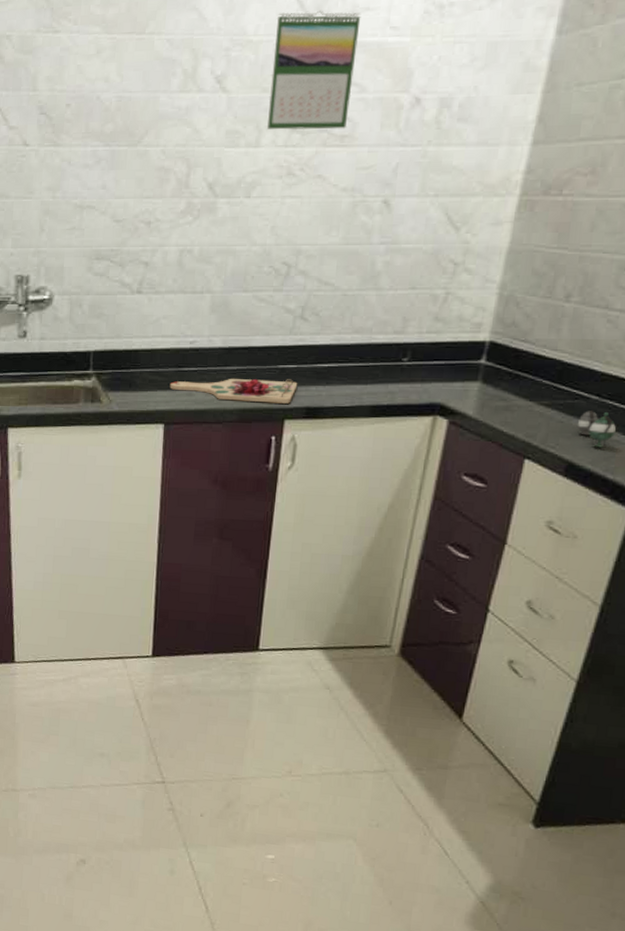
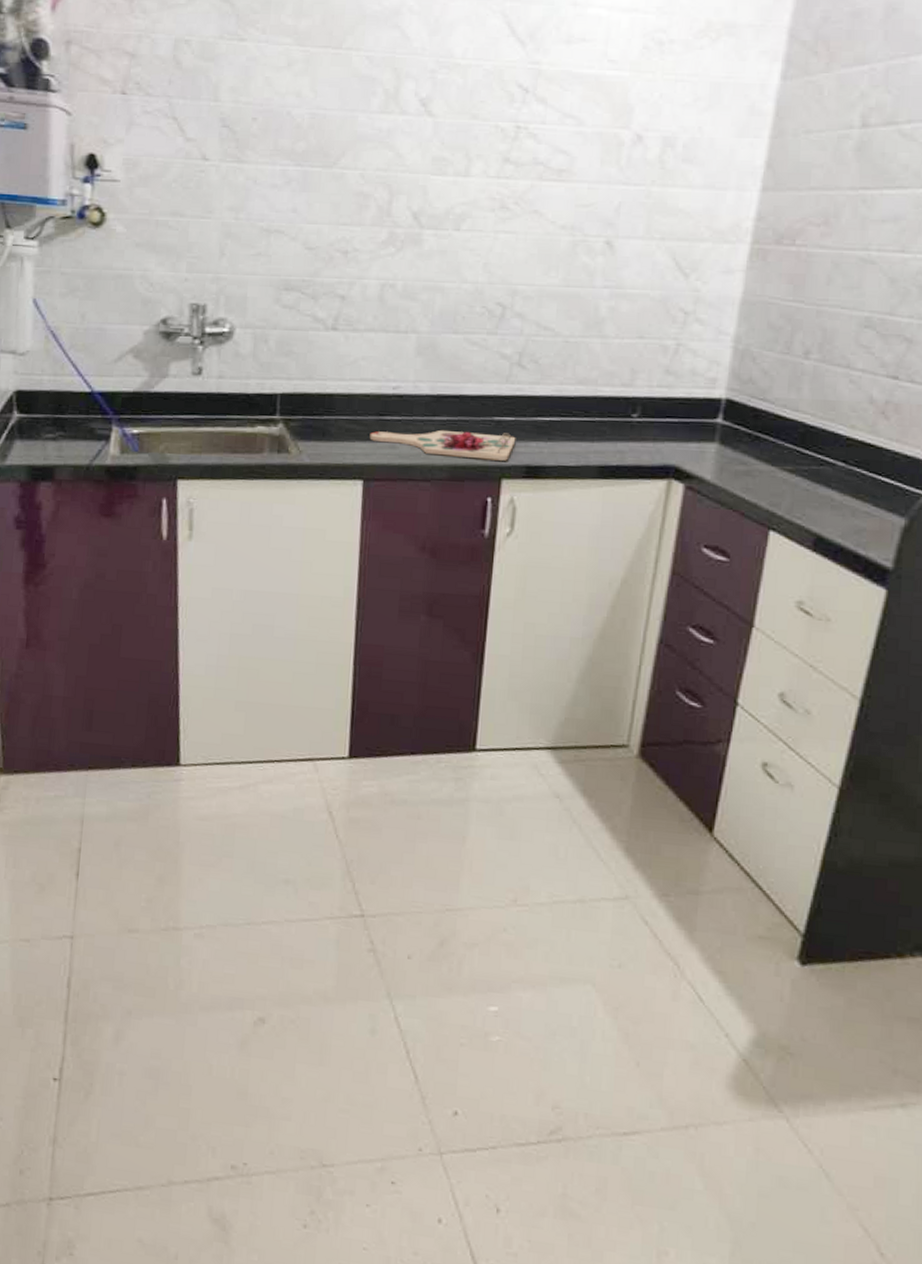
calendar: present [267,10,361,130] -> none [478,37,577,163]
teapot: present [576,411,616,448] -> none [823,478,865,520]

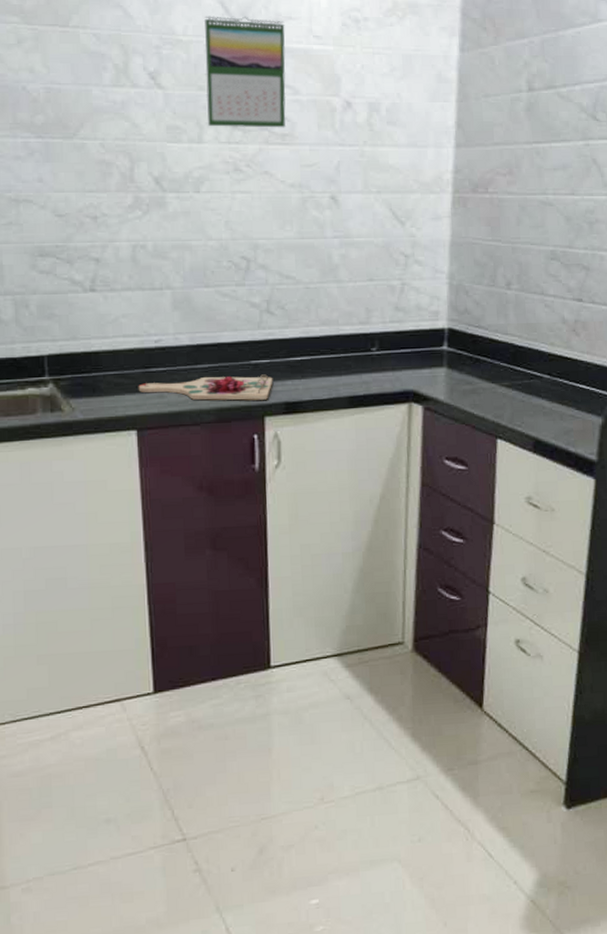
calendar: none [478,37,577,163] -> present [203,16,286,128]

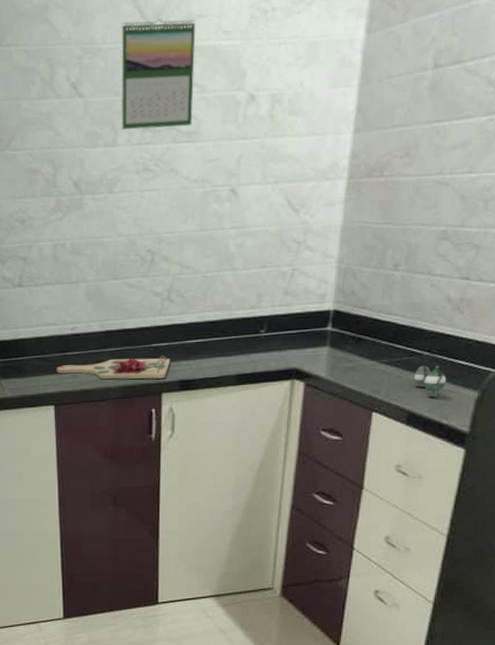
teapot: none [536,389,569,423] -> present [413,365,446,398]

